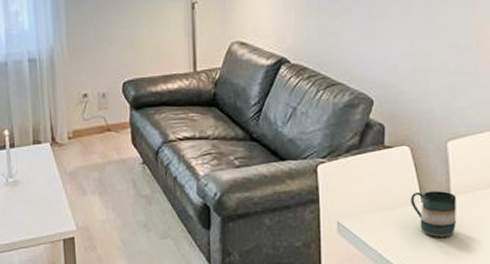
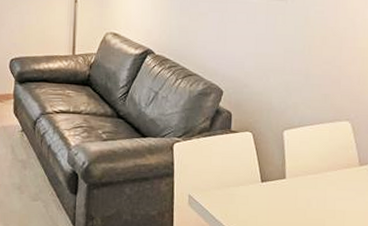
mug: present [411,191,457,237] -> none [252,172,291,214]

